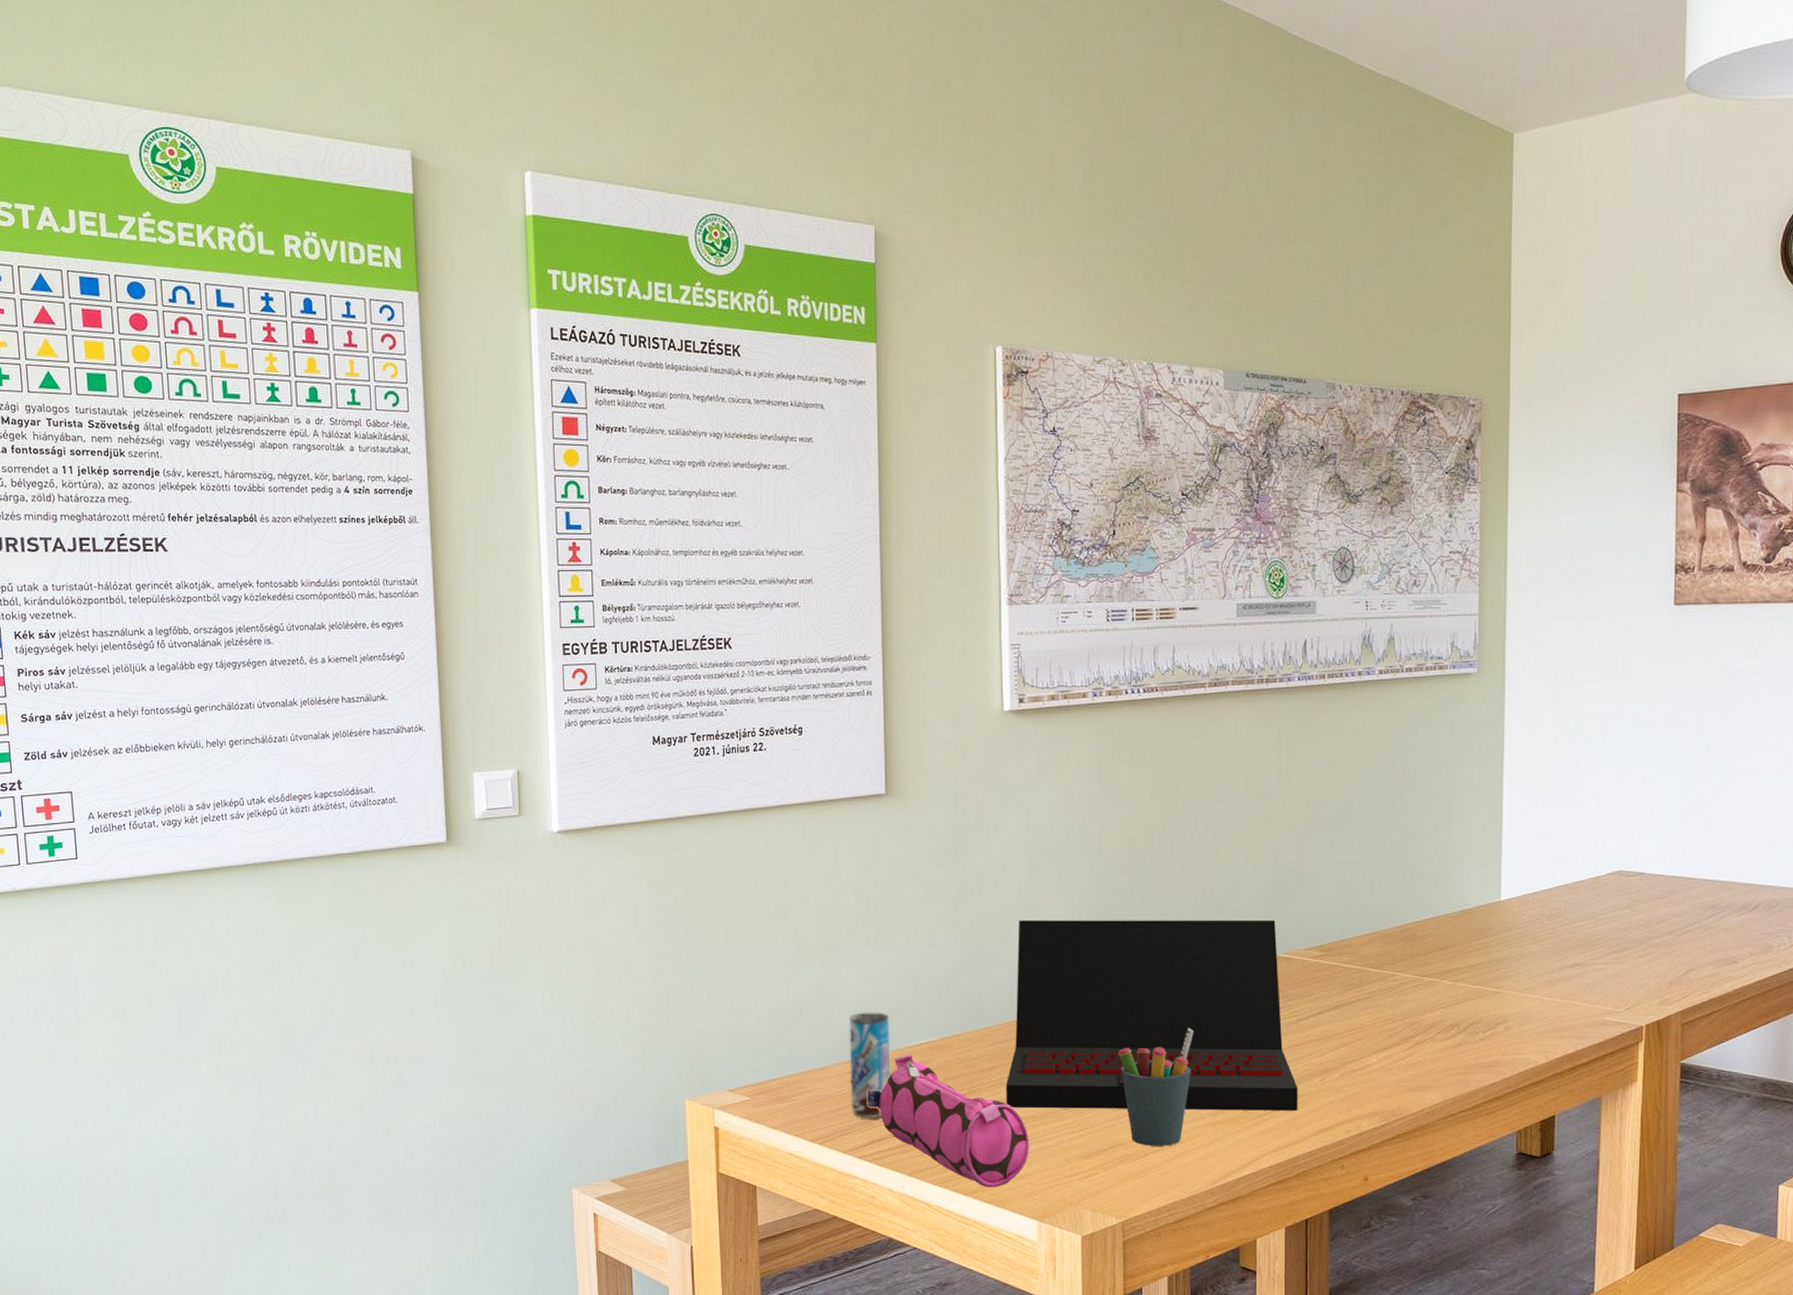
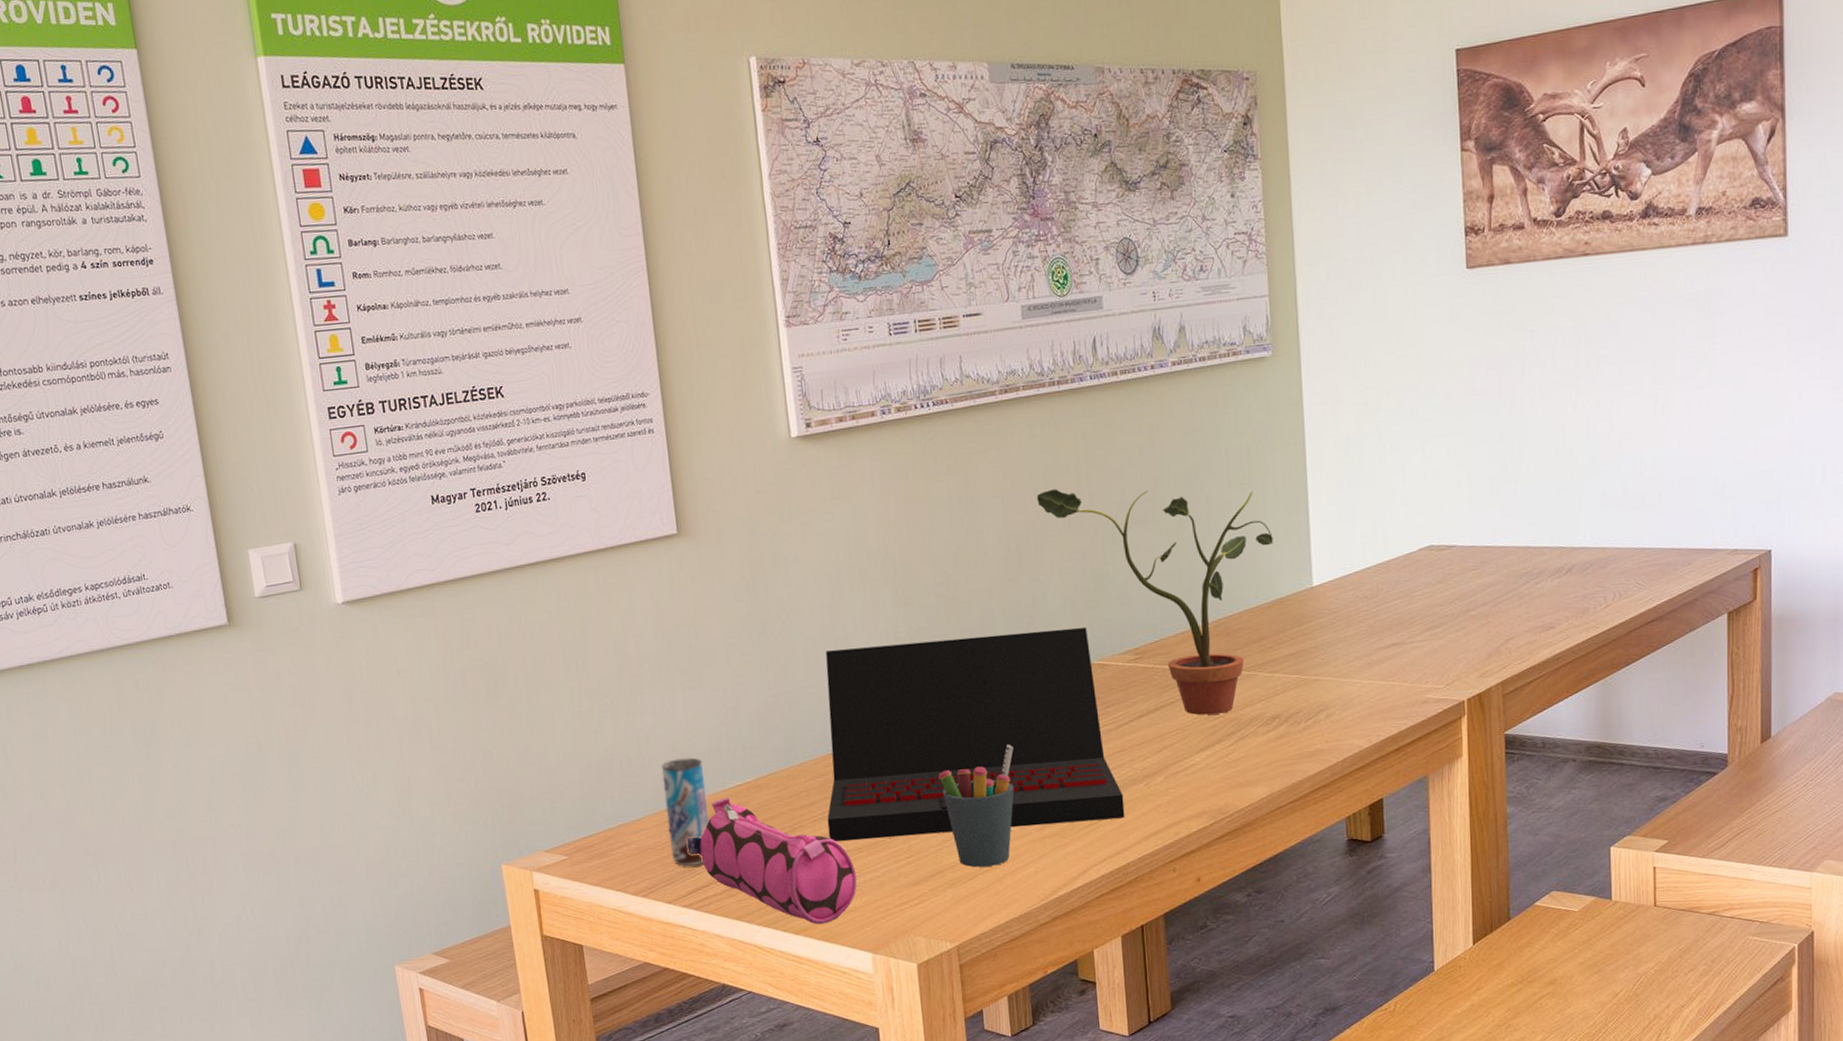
potted plant: none [1237,783,1465,1017] -> present [1036,489,1273,715]

